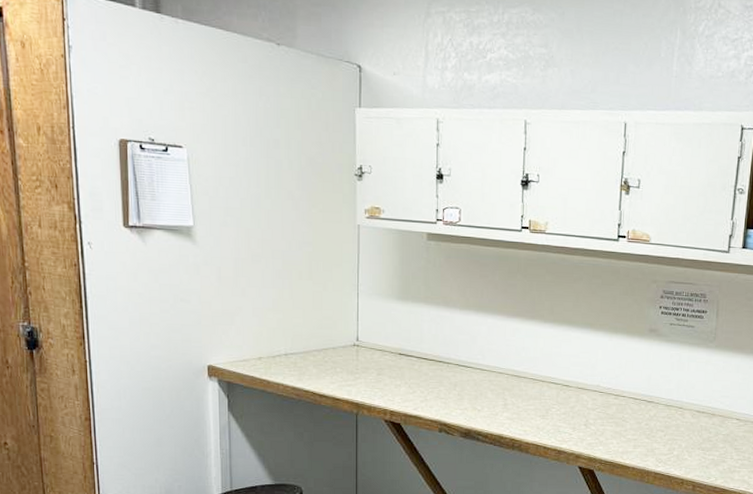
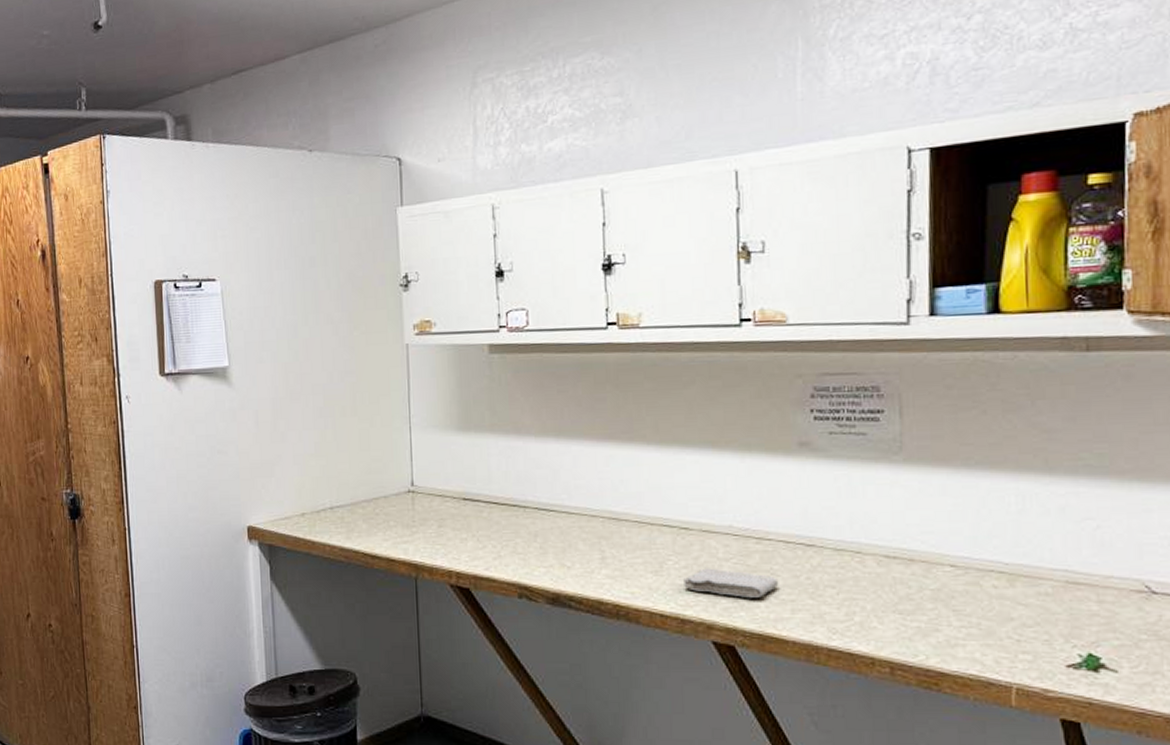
washcloth: none [561,415,627,437] -> present [682,568,779,598]

